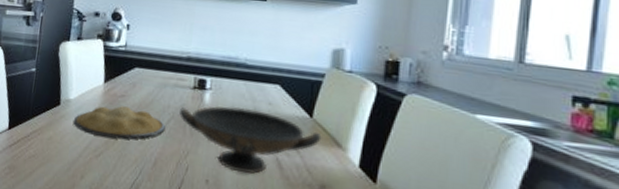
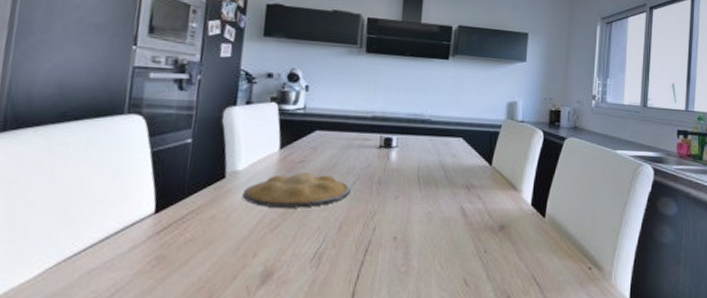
decorative bowl: present [179,106,322,174] -> none [365,162,500,226]

